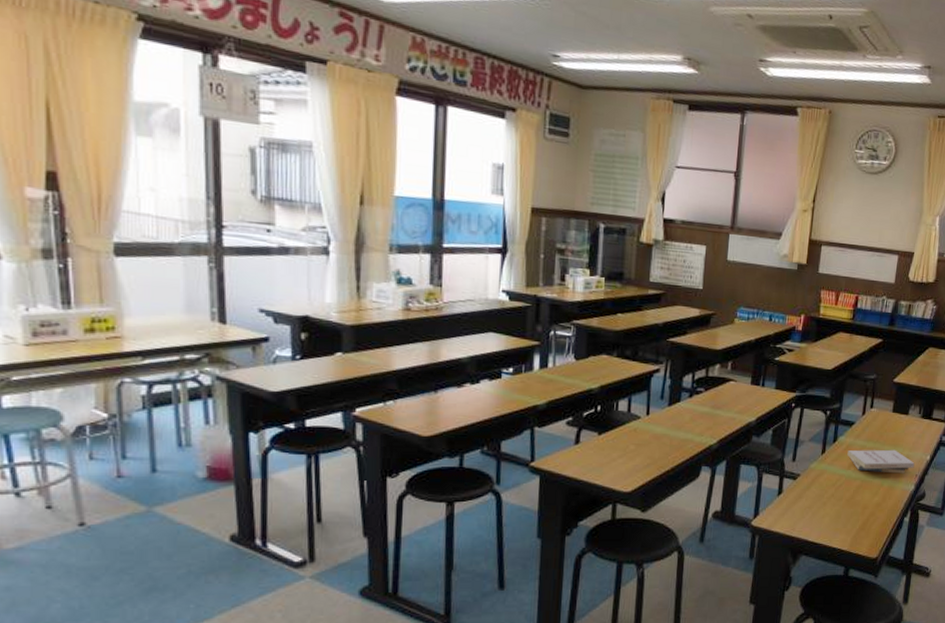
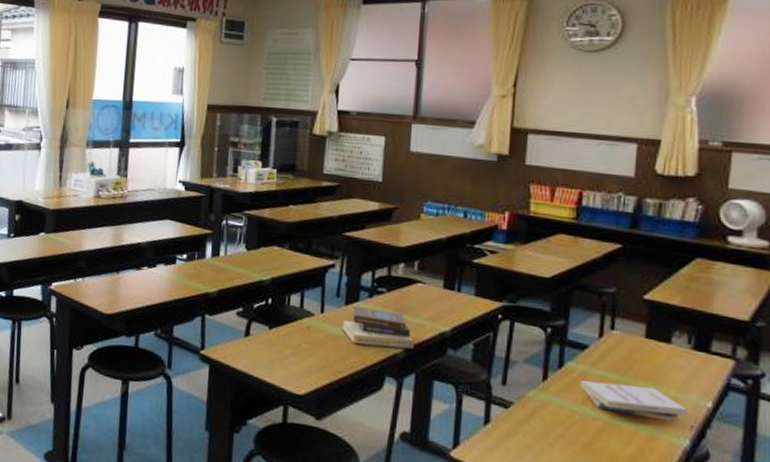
books: none [665,407,726,441] -> present [342,306,414,350]

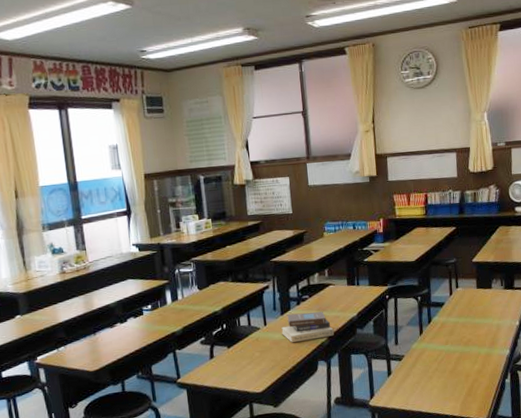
books: present [580,380,687,422] -> none [443,321,506,344]

